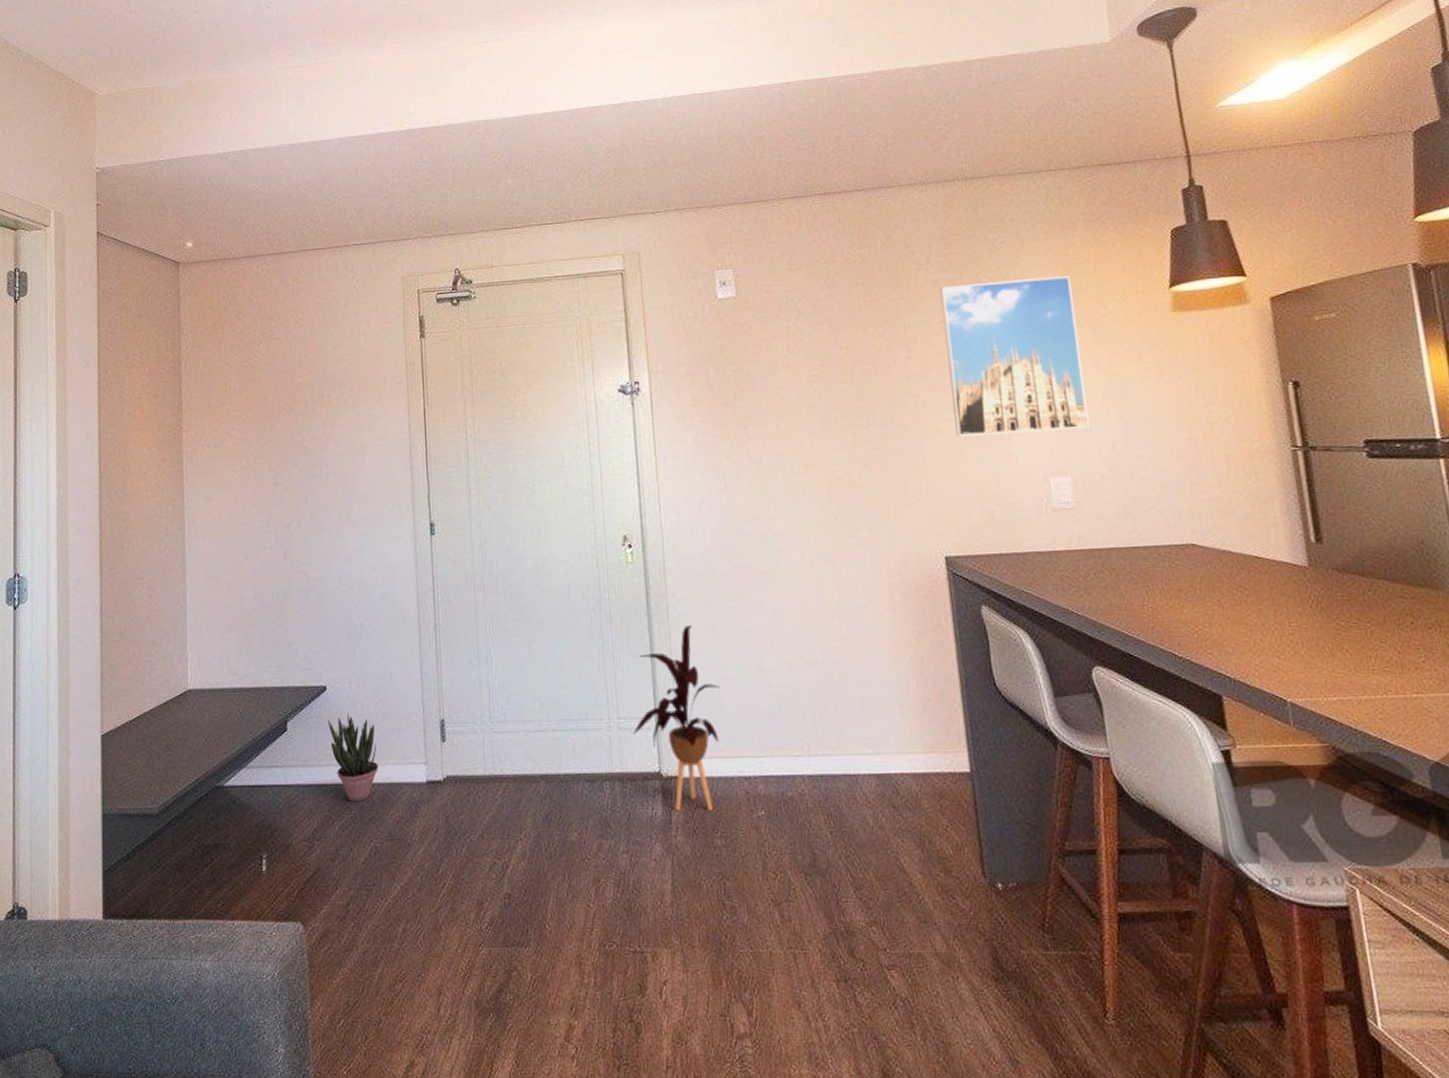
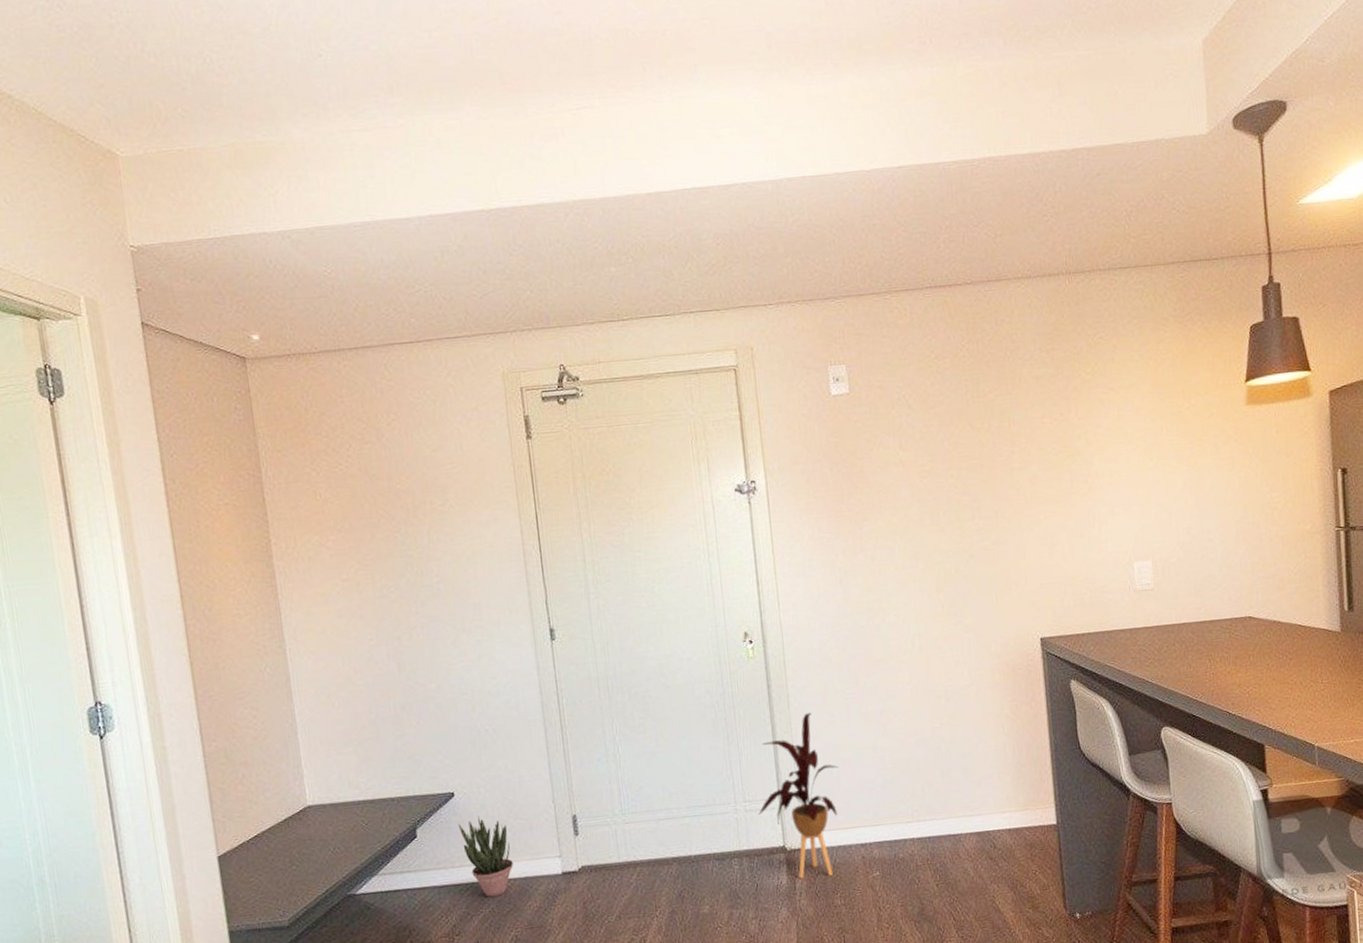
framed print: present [939,276,1090,437] -> none [1042,371,1170,527]

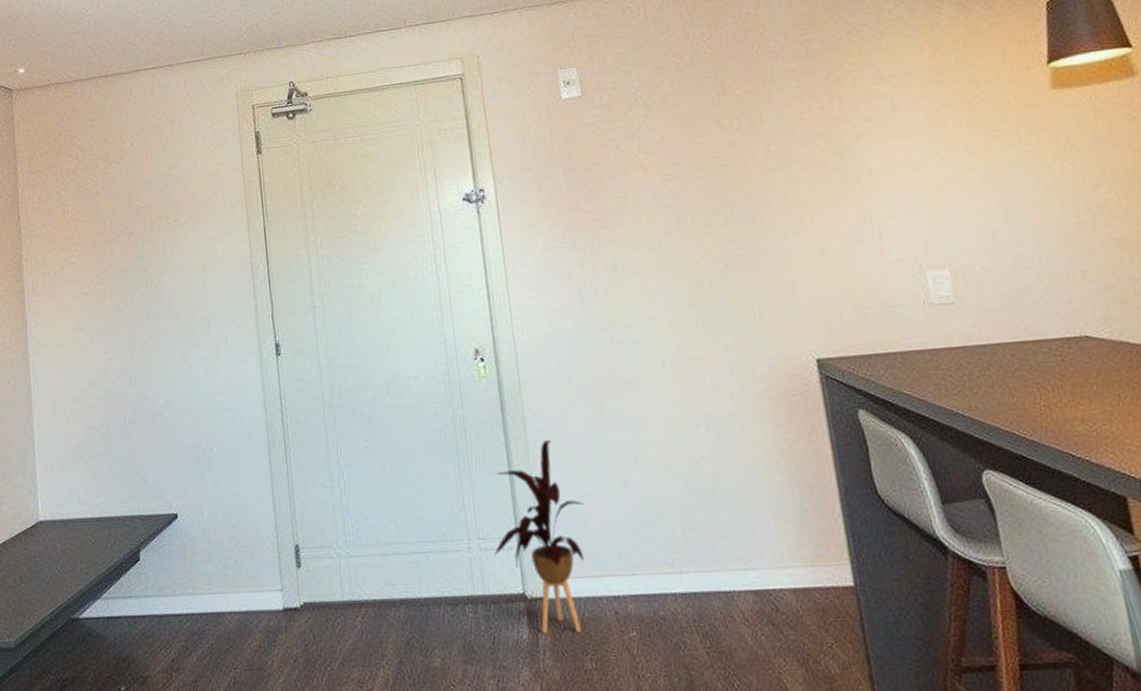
potted plant: present [458,815,513,897] -> none [180,540,234,631]

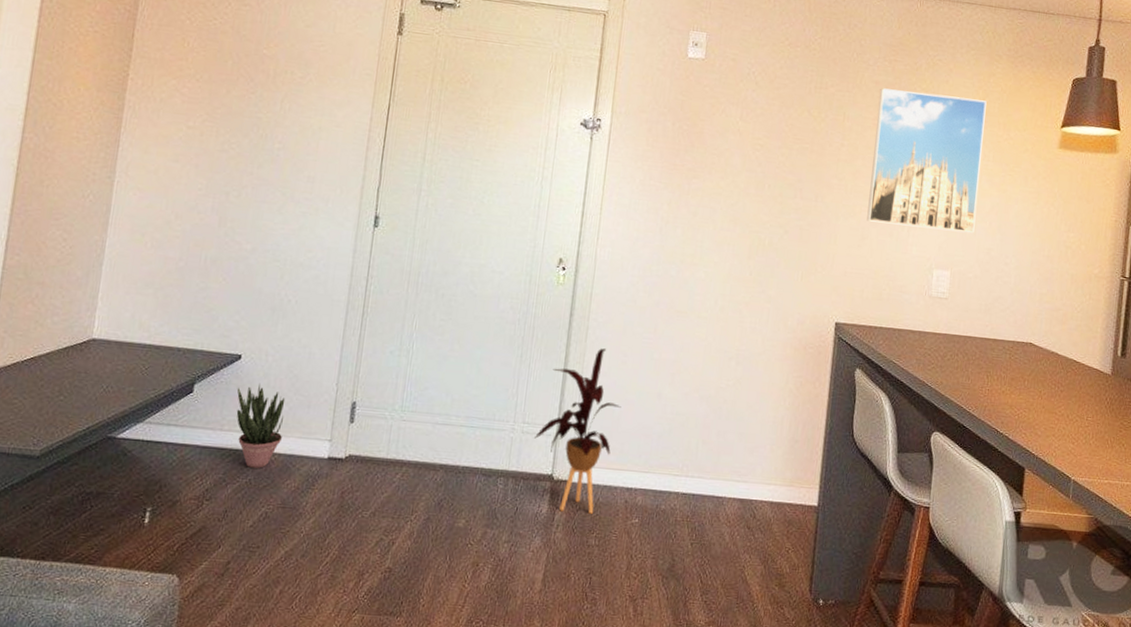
potted plant: none [180,540,234,631] -> present [236,383,286,469]
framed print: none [797,57,967,232] -> present [867,88,987,233]

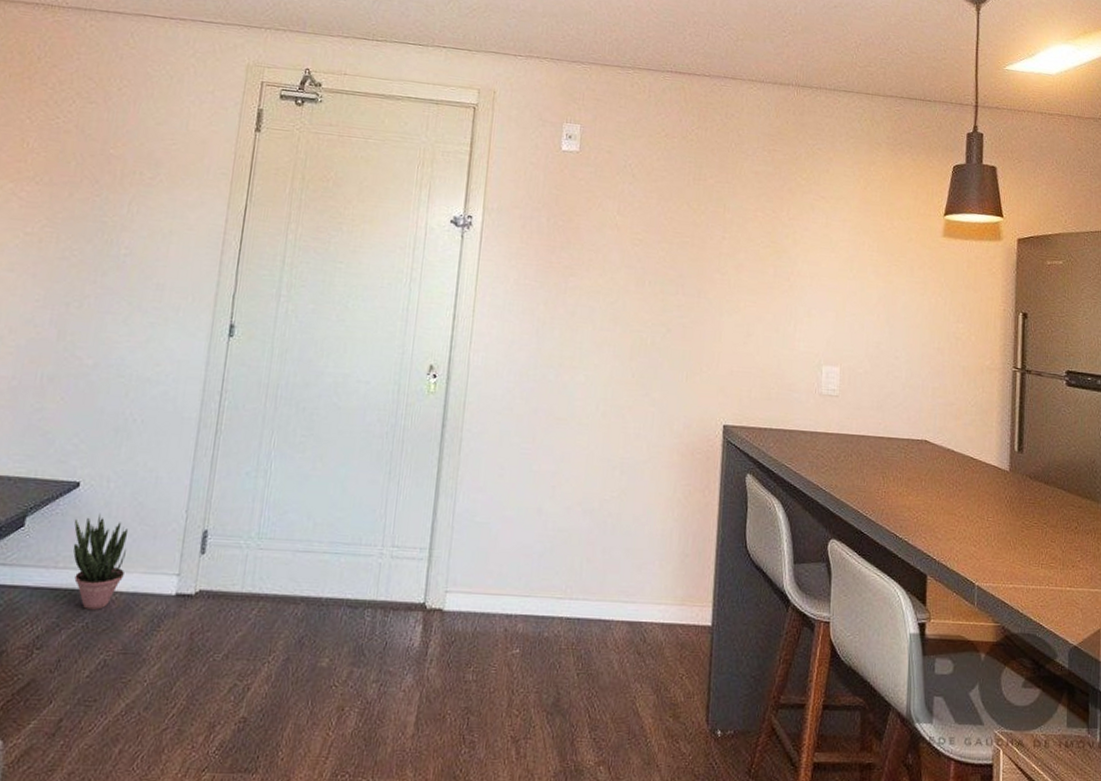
house plant: present [533,348,621,514] -> none [404,461,499,645]
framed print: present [867,88,987,233] -> none [752,178,868,326]

